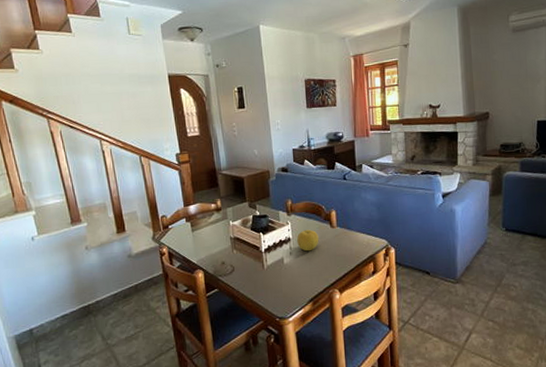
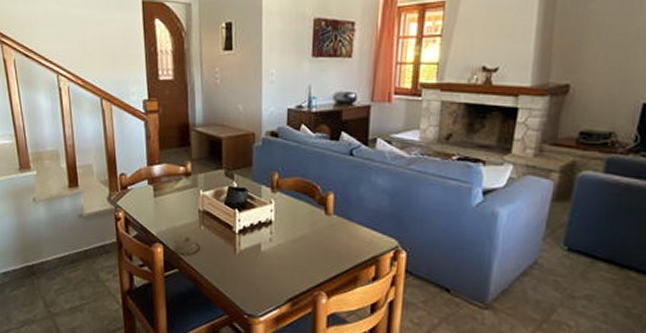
fruit: present [297,229,319,252] -> none [280,213,309,241]

